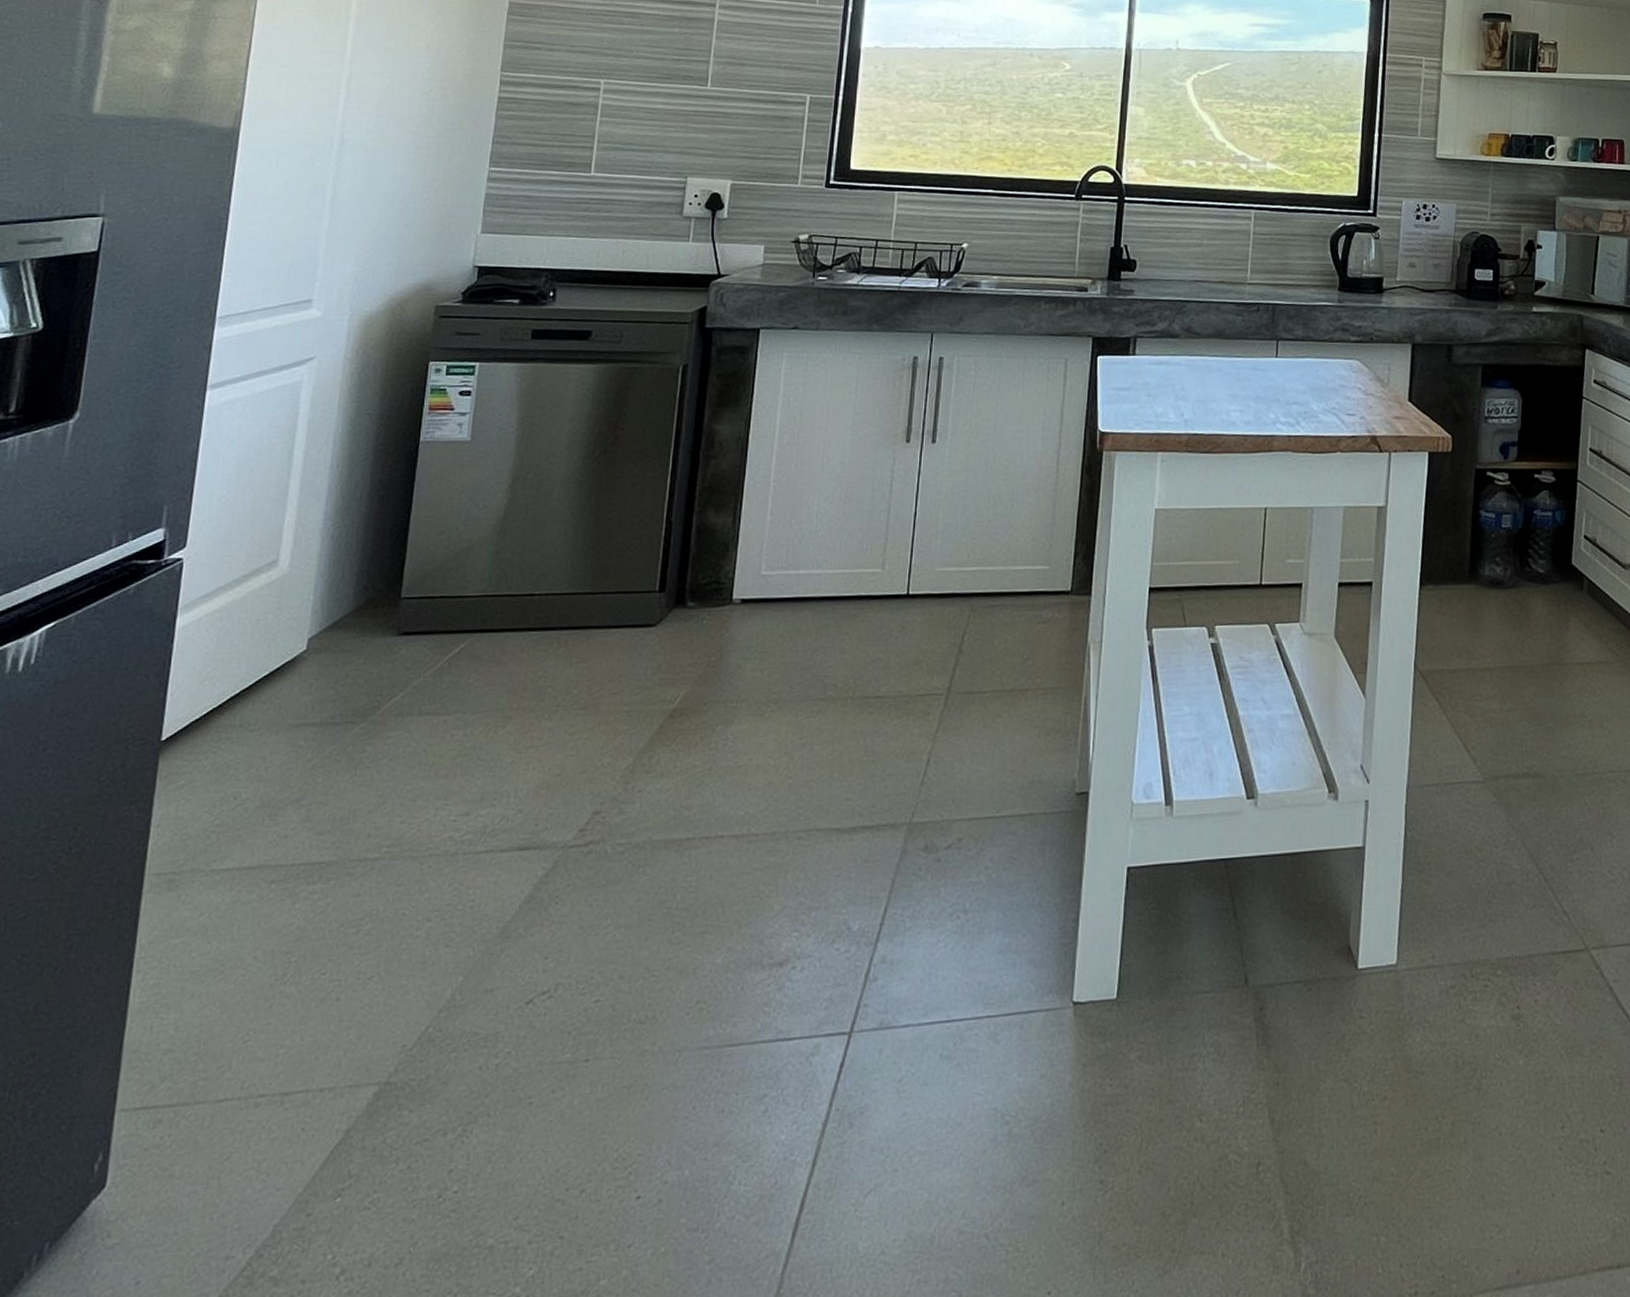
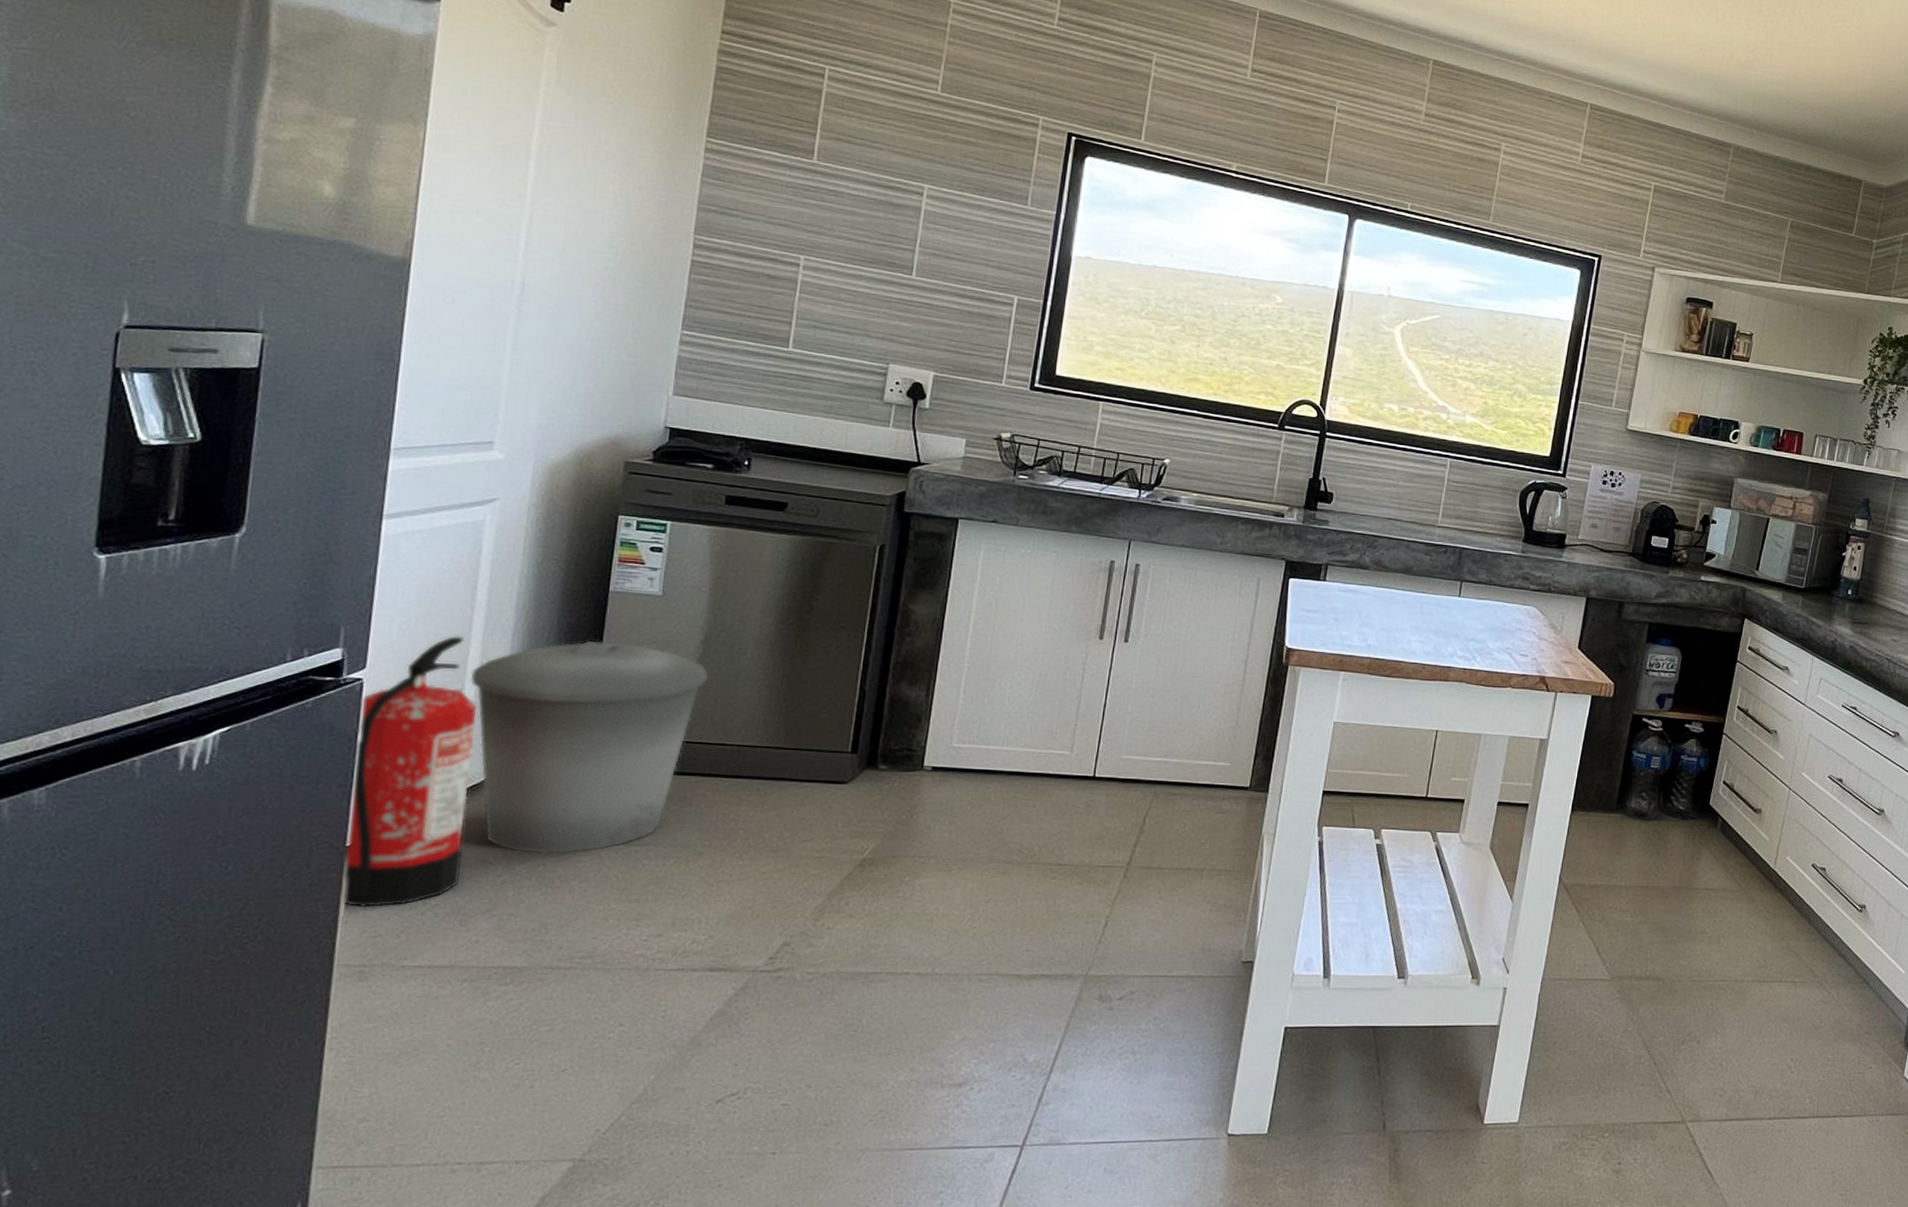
fire extinguisher: none [156,504,293,808] -> present [343,636,479,908]
trash can: none [285,495,517,733] -> present [470,640,709,854]

